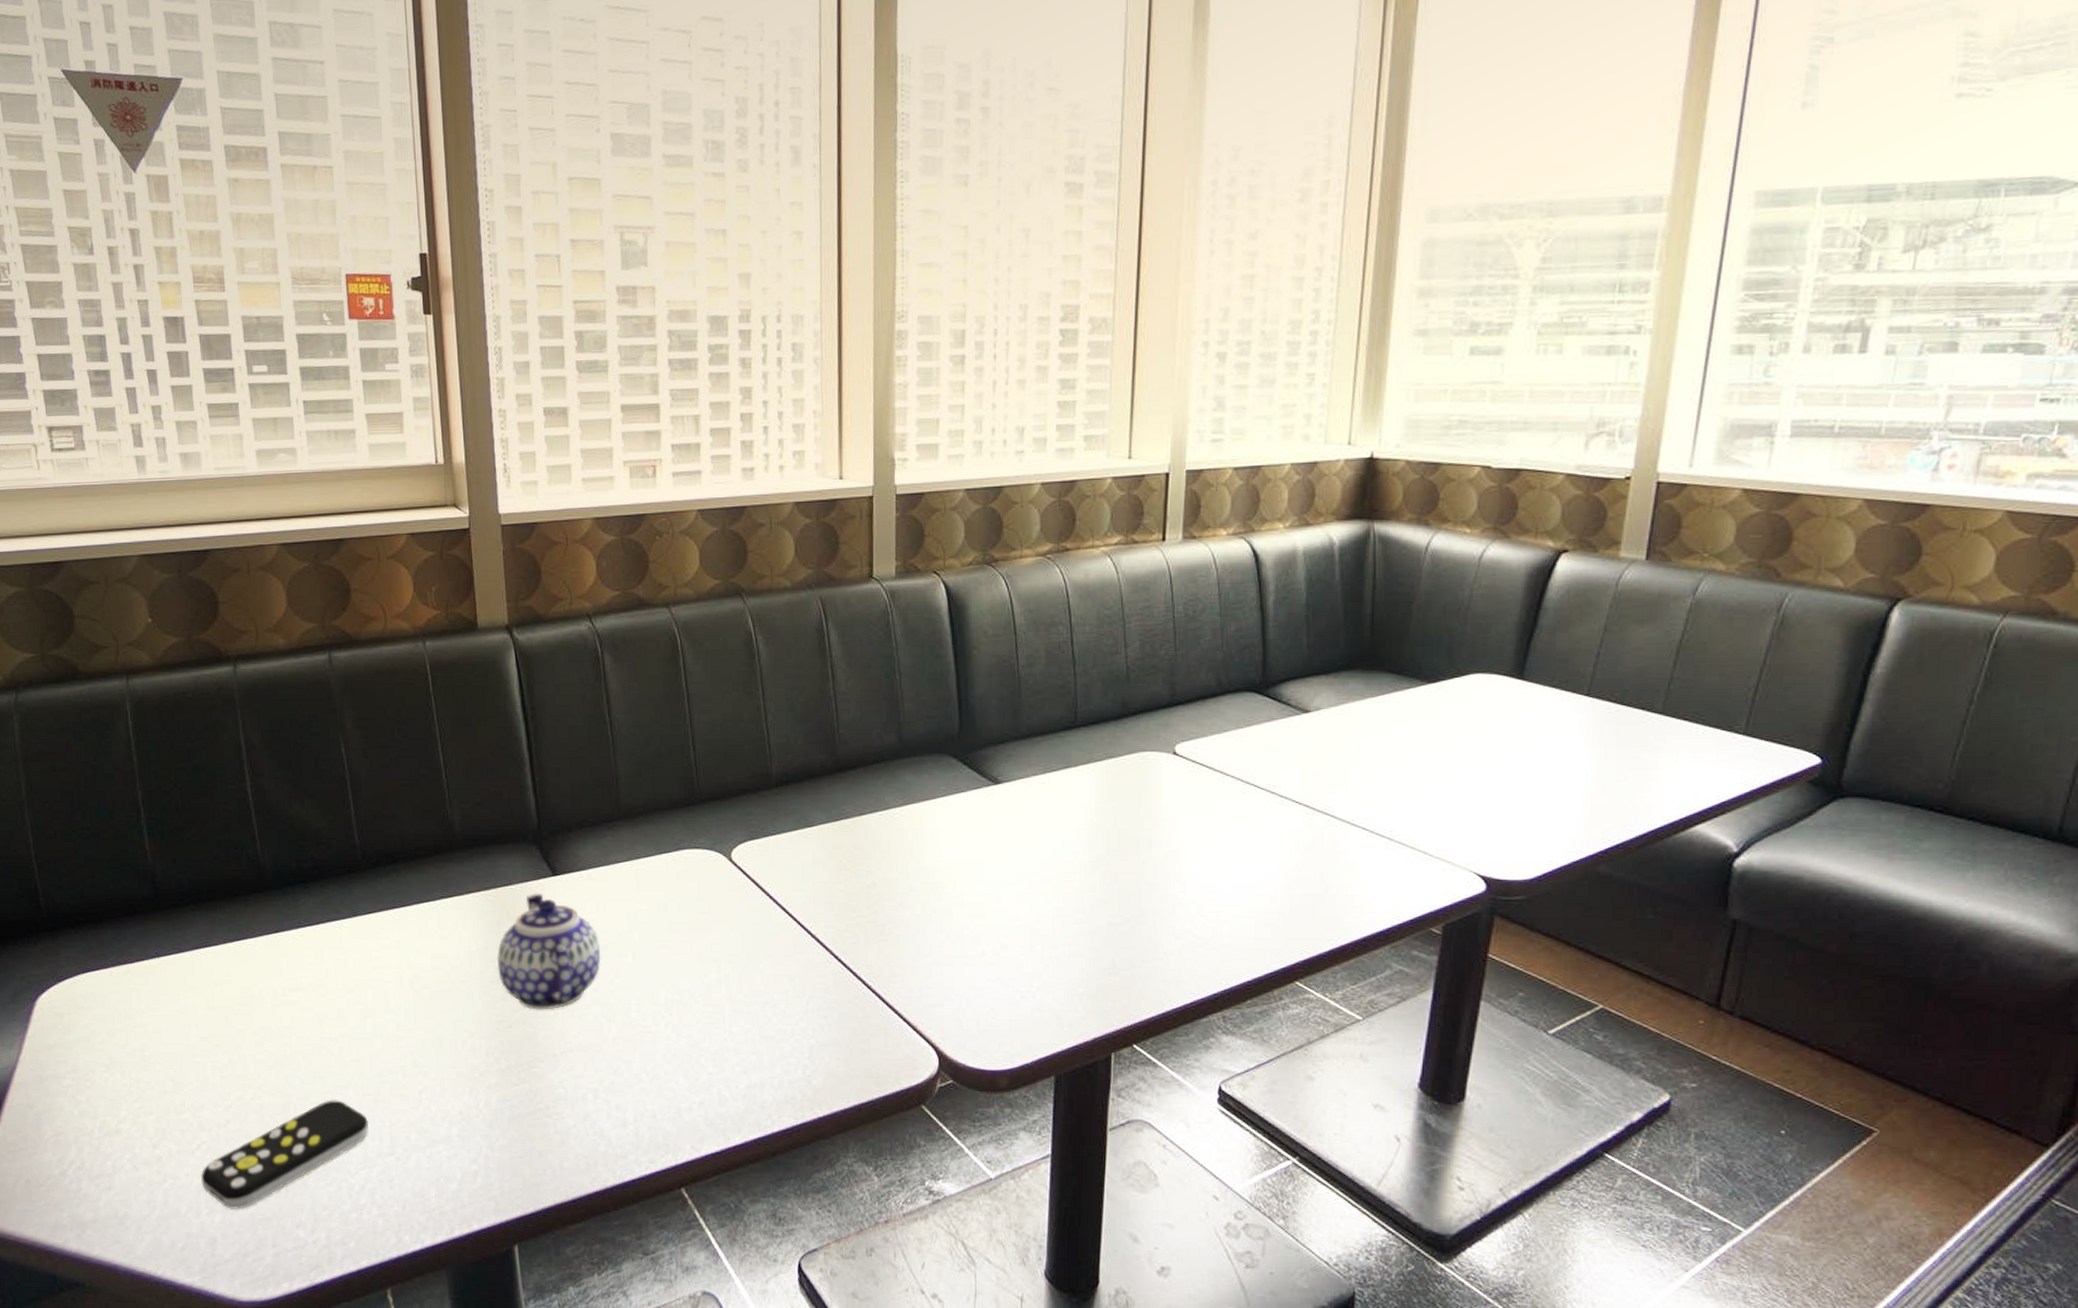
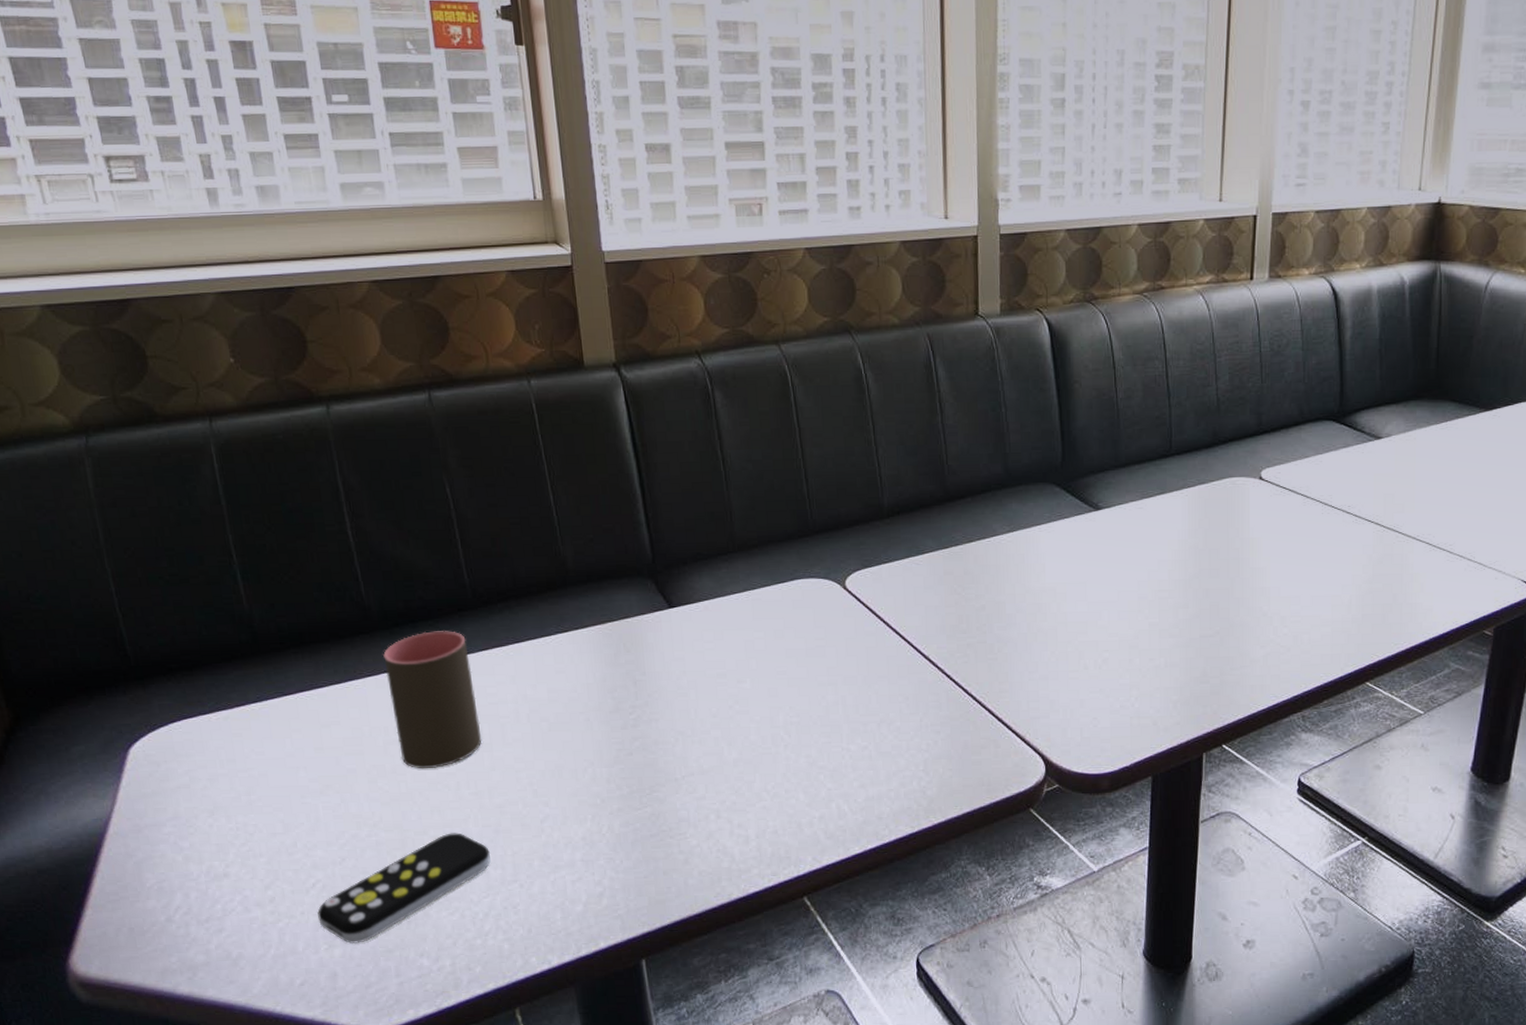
cup: none [275,892,366,1032] -> present [383,631,482,768]
teapot: present [496,893,601,1010] -> none [615,625,720,737]

